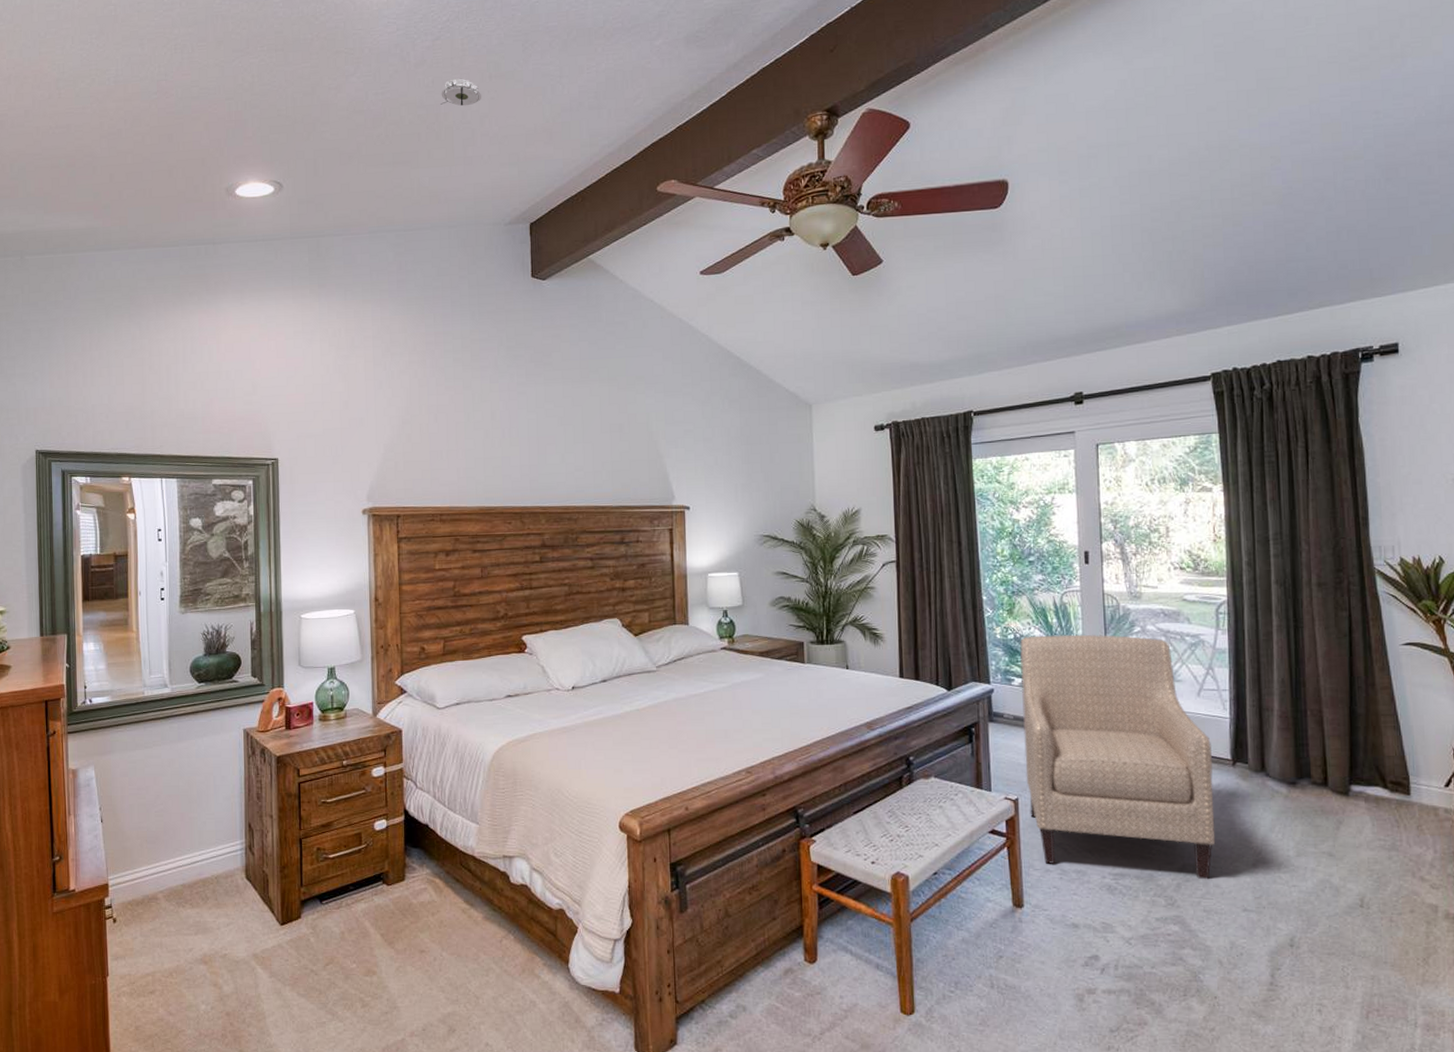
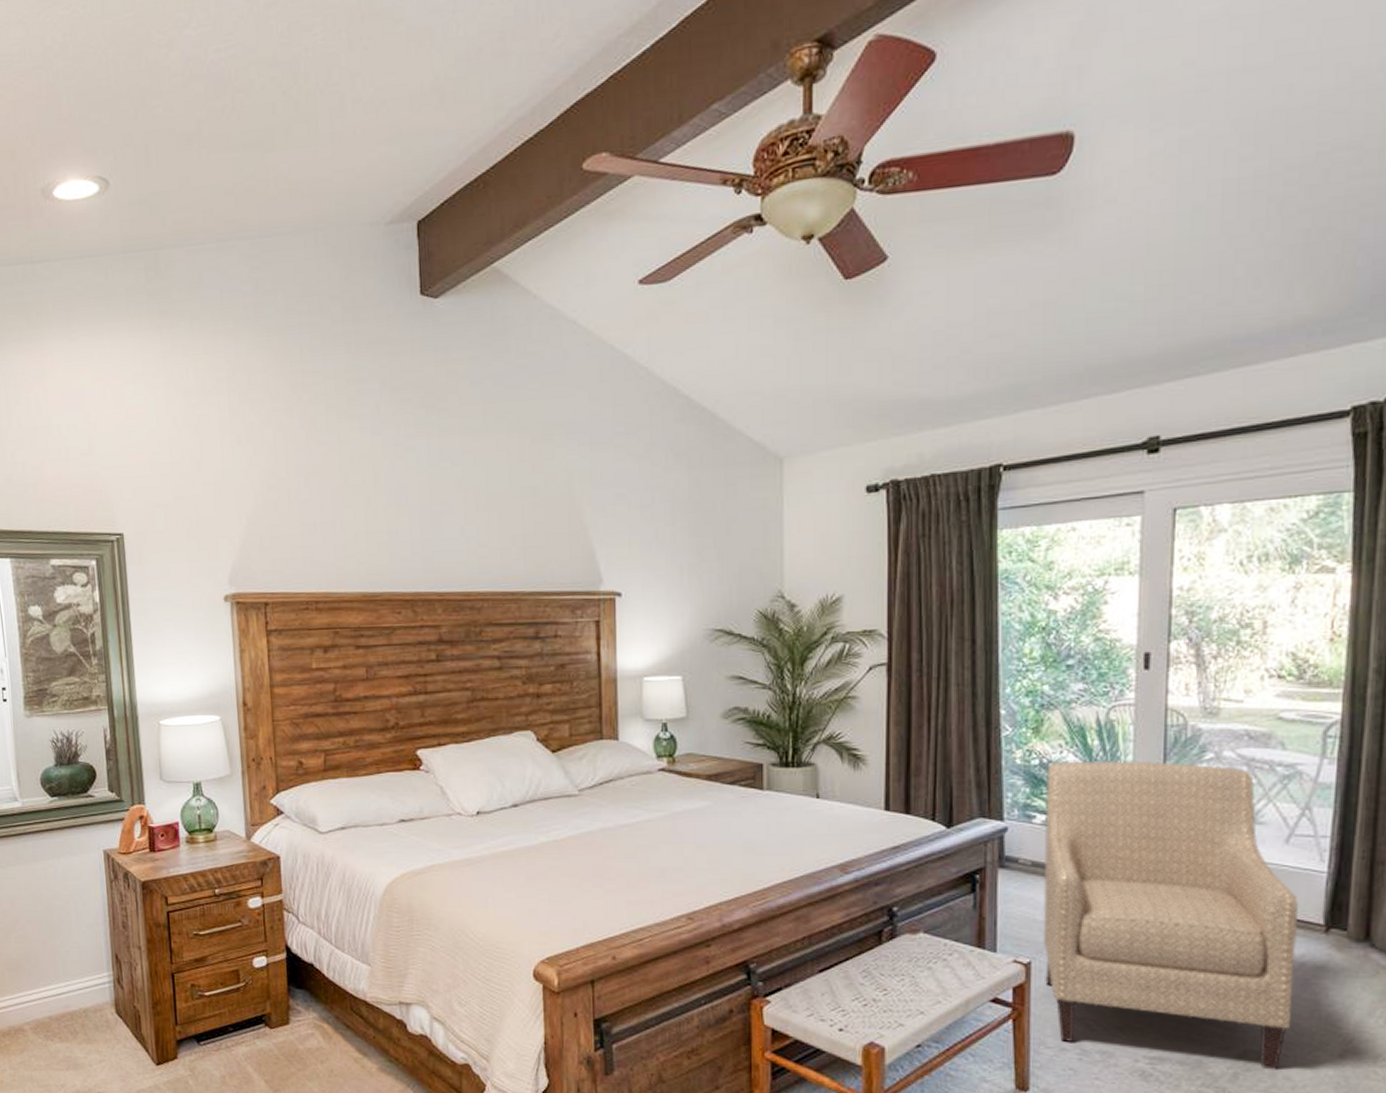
smoke detector: present [440,78,482,107] -> none [299,21,353,62]

